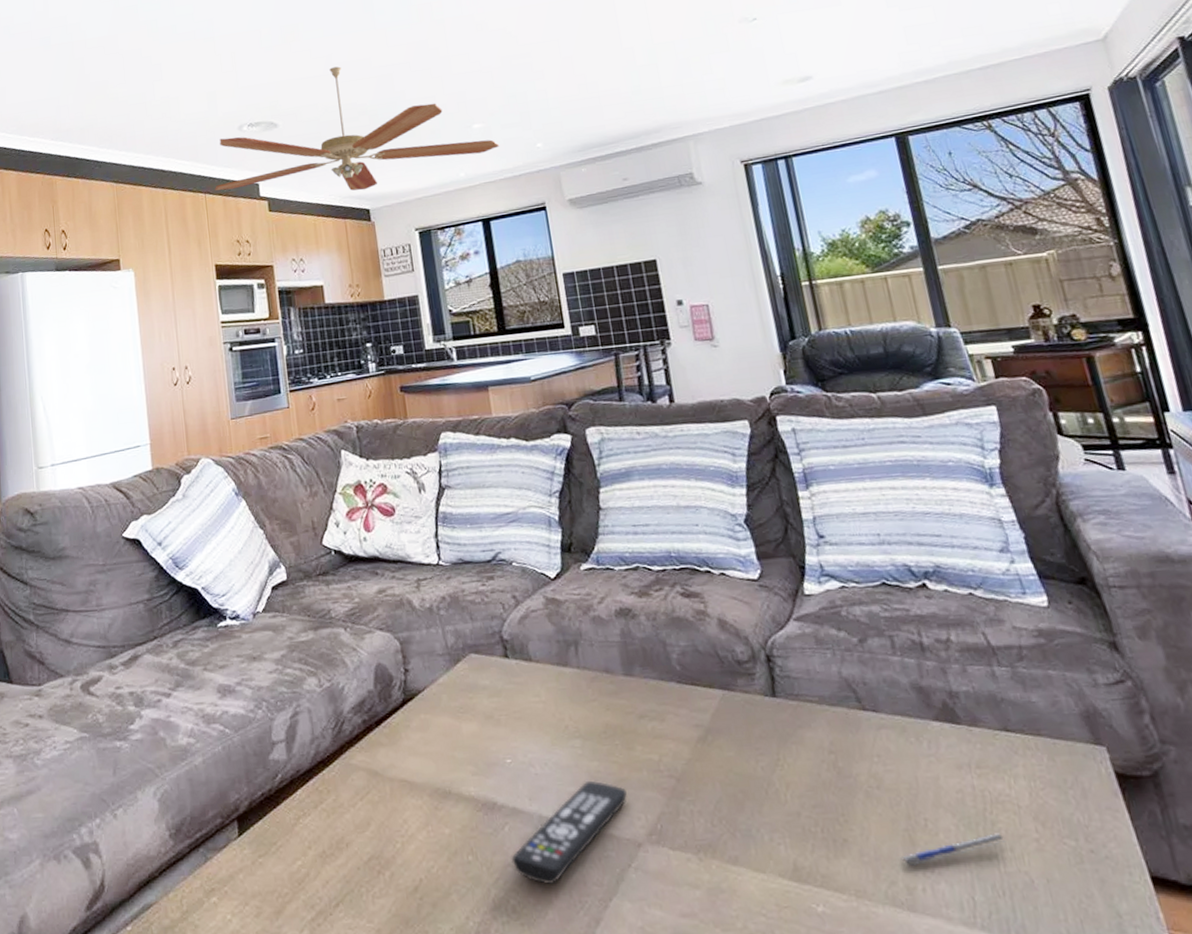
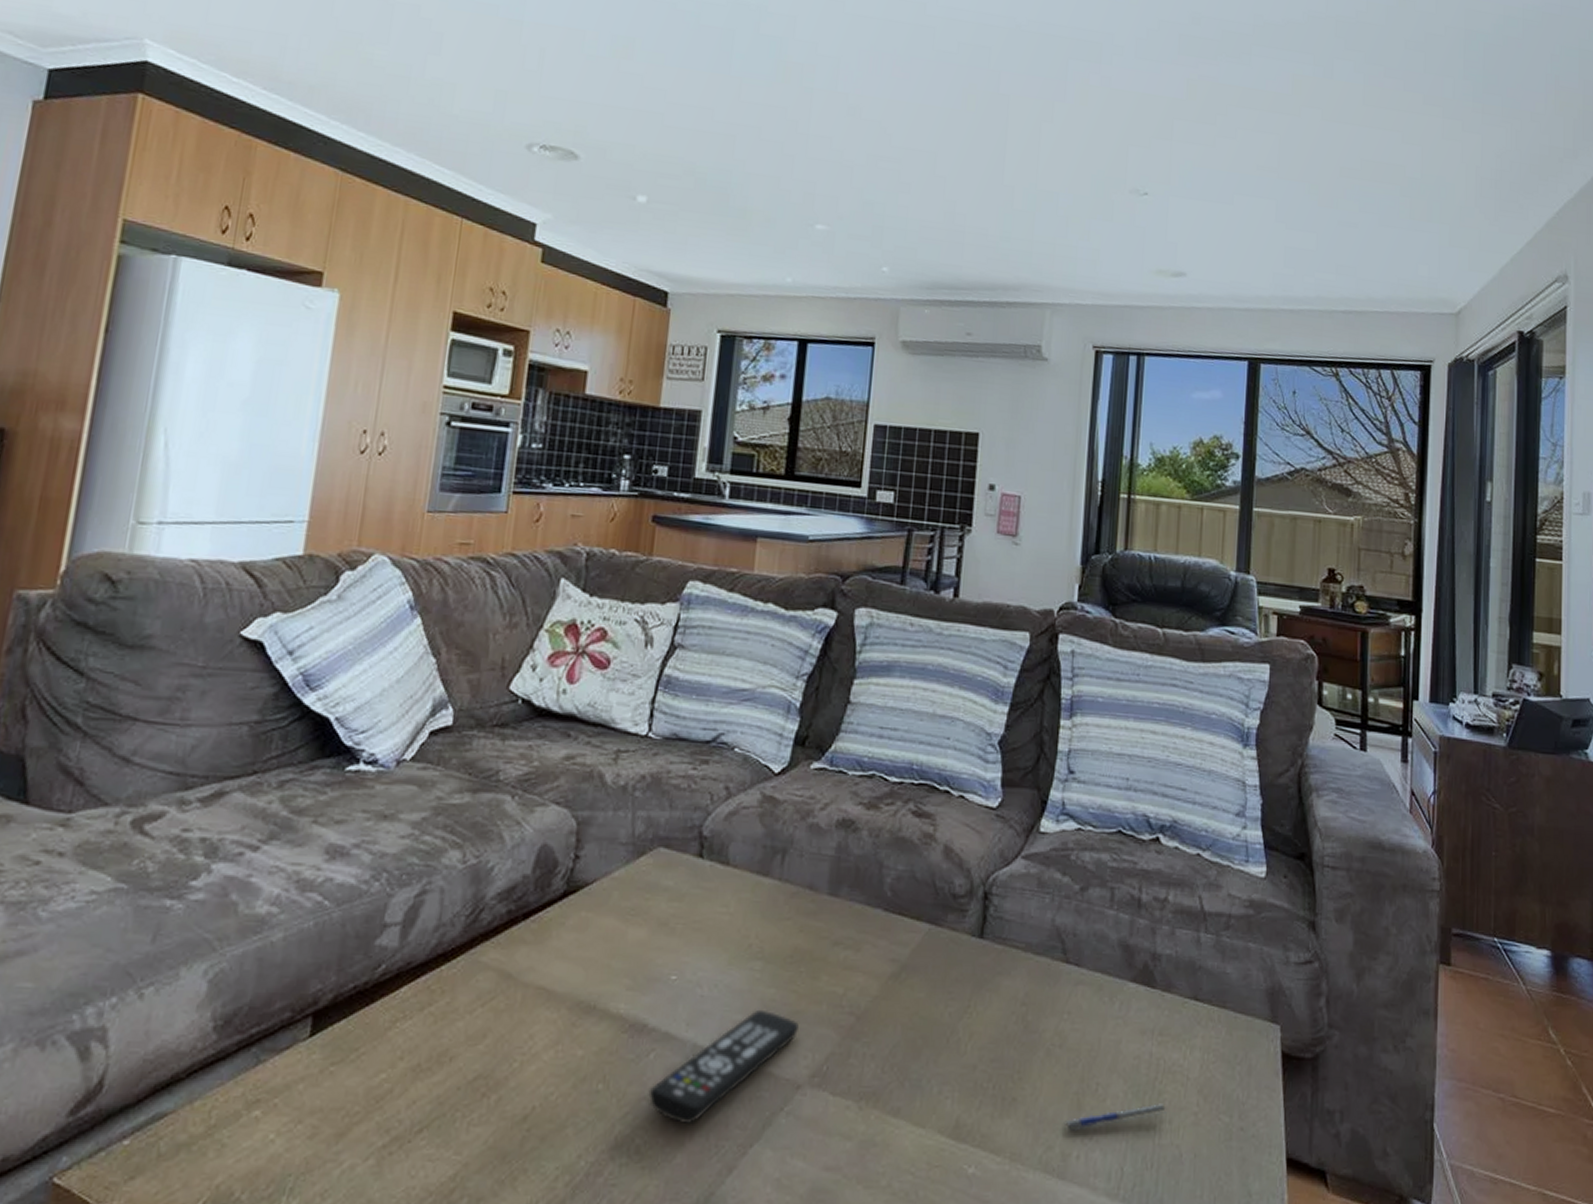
ceiling fan: present [215,66,499,191] -> none [477,105,840,268]

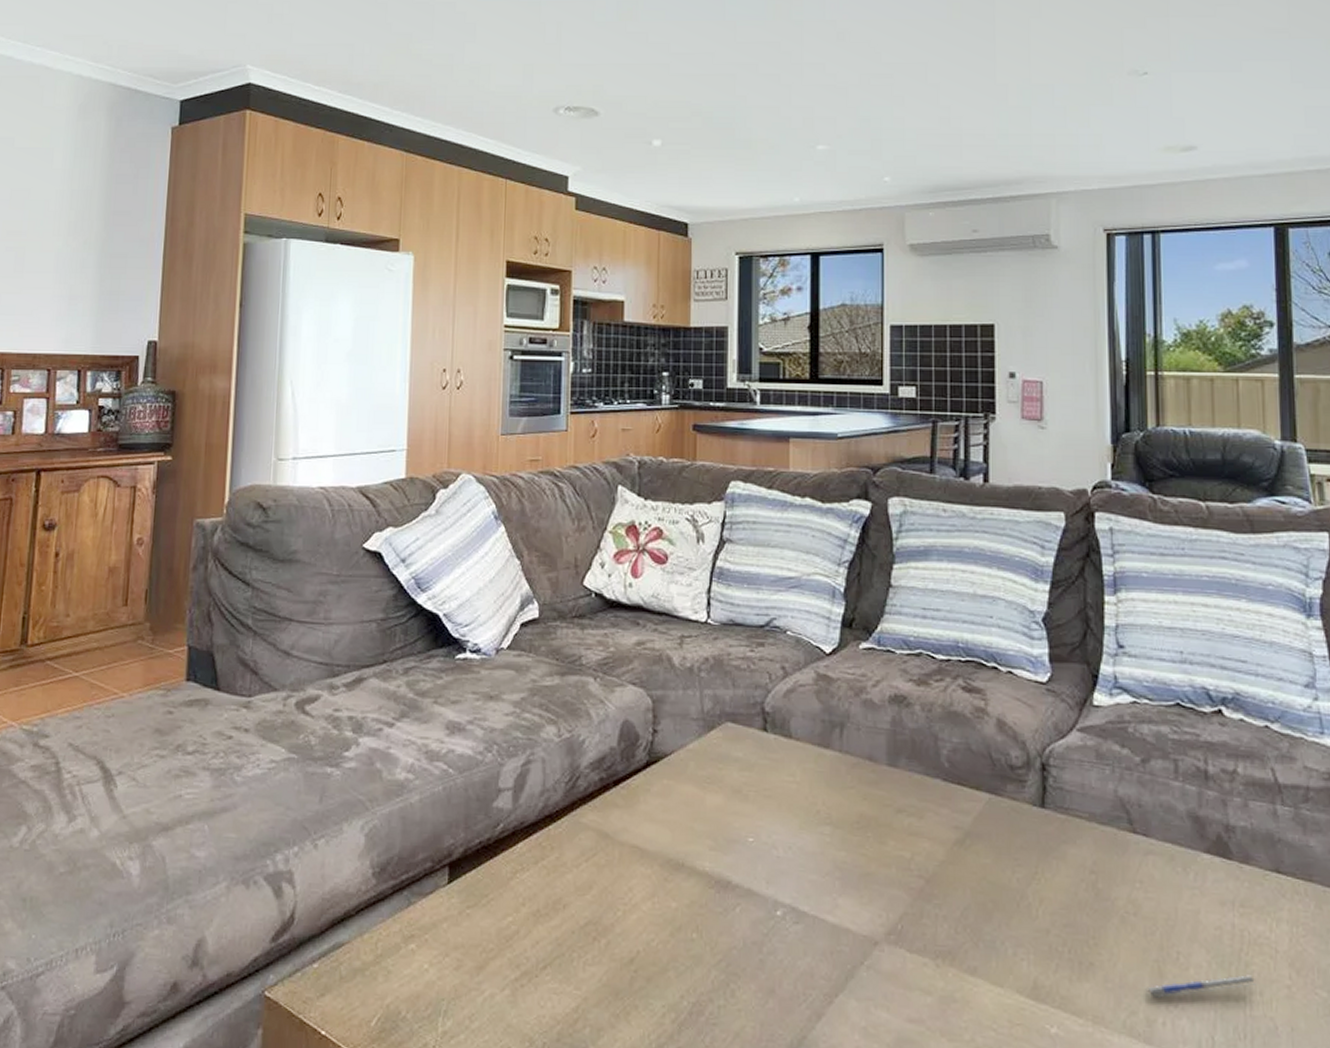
remote control: present [648,1009,799,1123] -> none [738,870,871,972]

